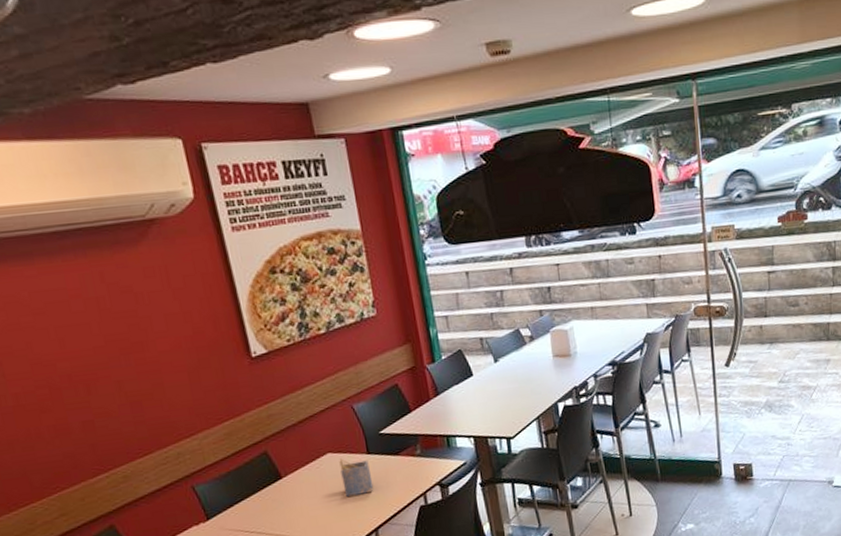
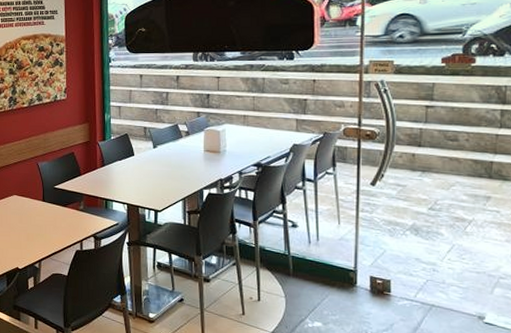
napkin holder: present [339,458,374,497] -> none [21,201,43,232]

